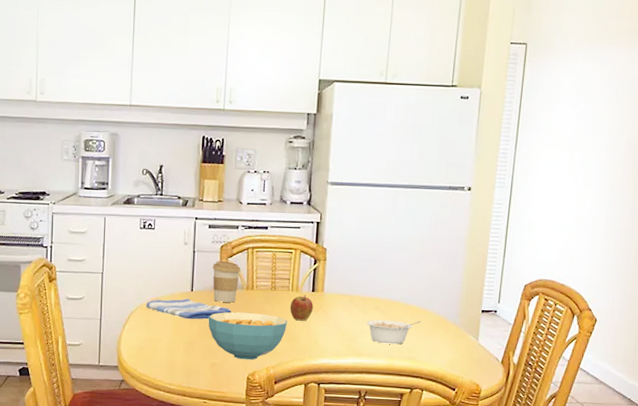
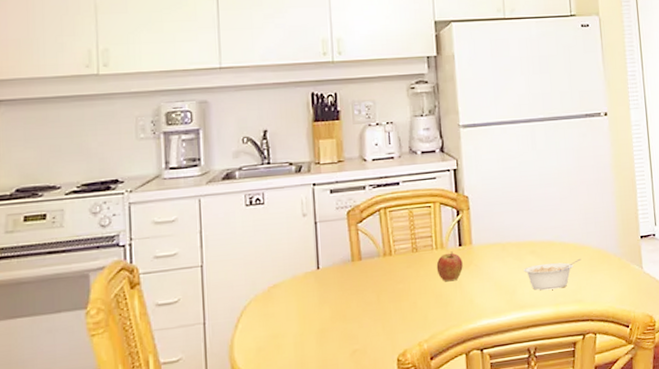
dish towel: present [145,298,231,320] -> none [261,279,369,304]
cereal bowl: present [208,312,288,360] -> none [341,280,436,340]
coffee cup: present [212,261,241,303] -> none [340,227,375,277]

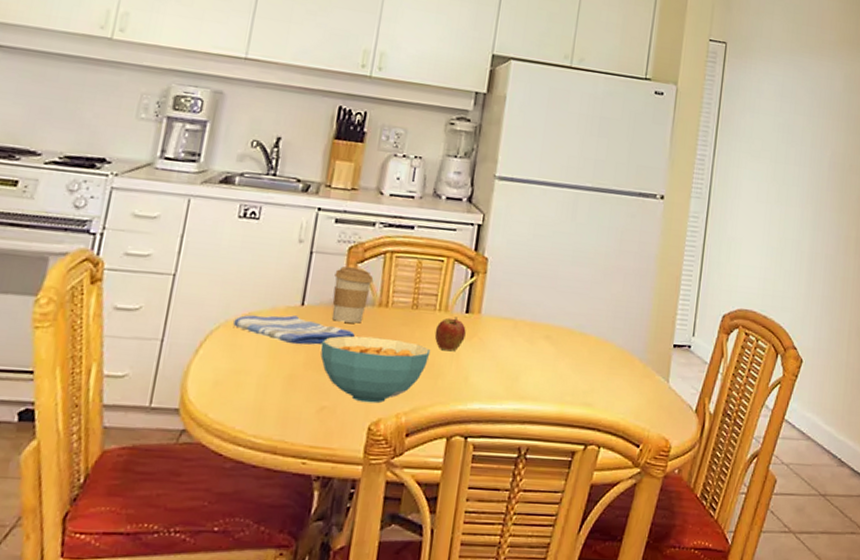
dish towel: none [261,279,369,304] -> present [232,314,355,345]
coffee cup: none [340,227,375,277] -> present [331,266,374,323]
cereal bowl: none [341,280,436,340] -> present [320,335,431,404]
legume: present [524,258,581,291] -> none [533,352,601,386]

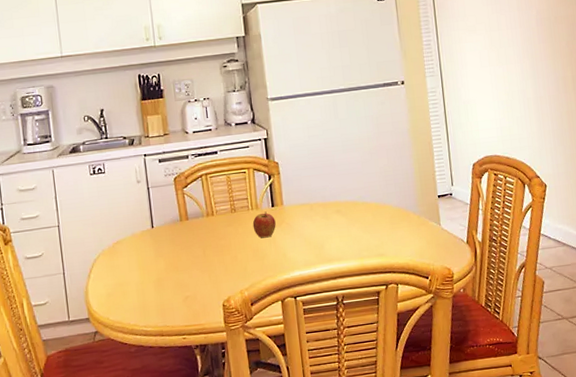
dish towel: present [232,314,355,345] -> none [107,236,196,257]
cereal bowl: present [320,335,431,404] -> none [173,237,254,288]
coffee cup: present [331,266,374,323] -> none [169,191,198,234]

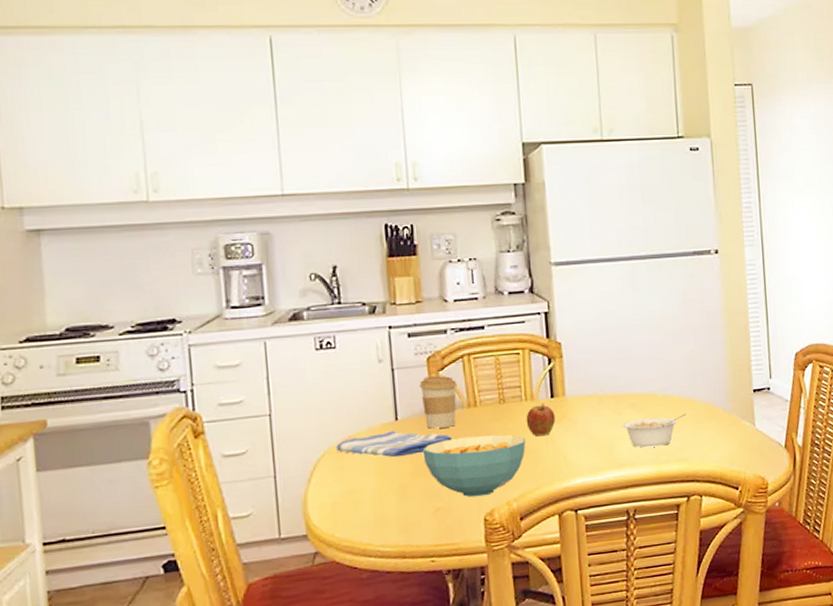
dish towel: none [107,236,196,257] -> present [335,431,452,458]
coffee cup: none [169,191,198,234] -> present [419,375,458,429]
cereal bowl: none [173,237,254,288] -> present [422,434,526,498]
legume: none [330,216,383,246] -> present [622,413,687,448]

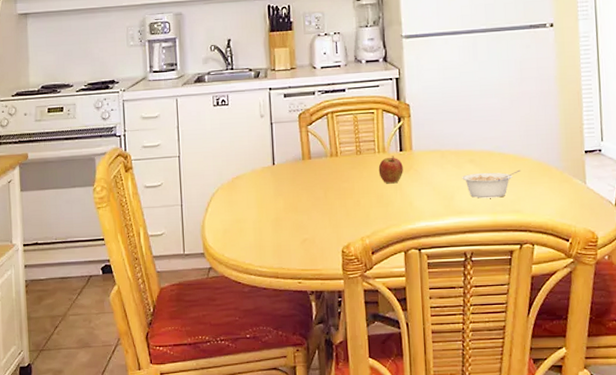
dish towel: present [335,431,452,458] -> none [226,173,317,195]
coffee cup: present [419,375,458,429] -> none [292,129,323,173]
cereal bowl: present [422,434,526,498] -> none [293,180,378,232]

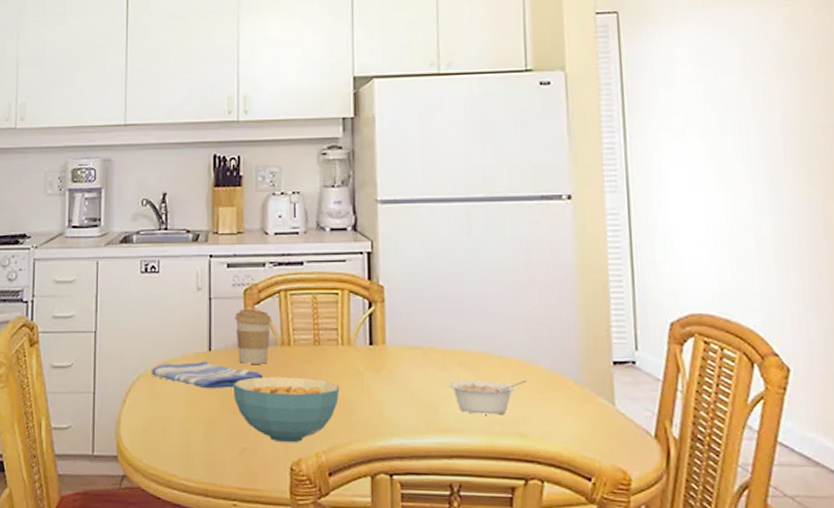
dish towel: none [226,173,317,195] -> present [150,361,263,389]
coffee cup: none [292,129,323,173] -> present [235,309,272,364]
cereal bowl: none [293,180,378,232] -> present [232,376,340,443]
fruit: present [378,156,403,184] -> none [341,350,373,386]

